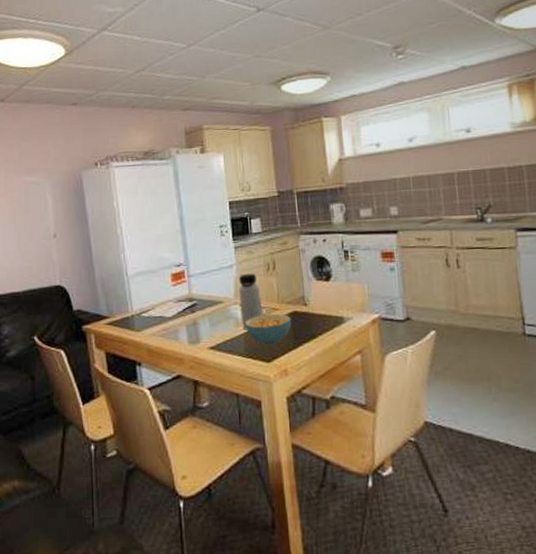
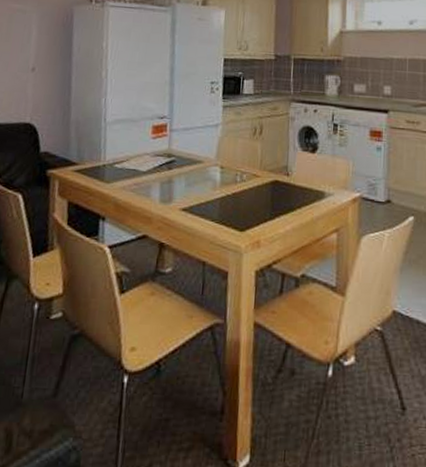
water bottle: present [238,273,263,330] -> none [220,135,244,195]
cereal bowl: present [244,313,292,345] -> none [222,180,271,214]

